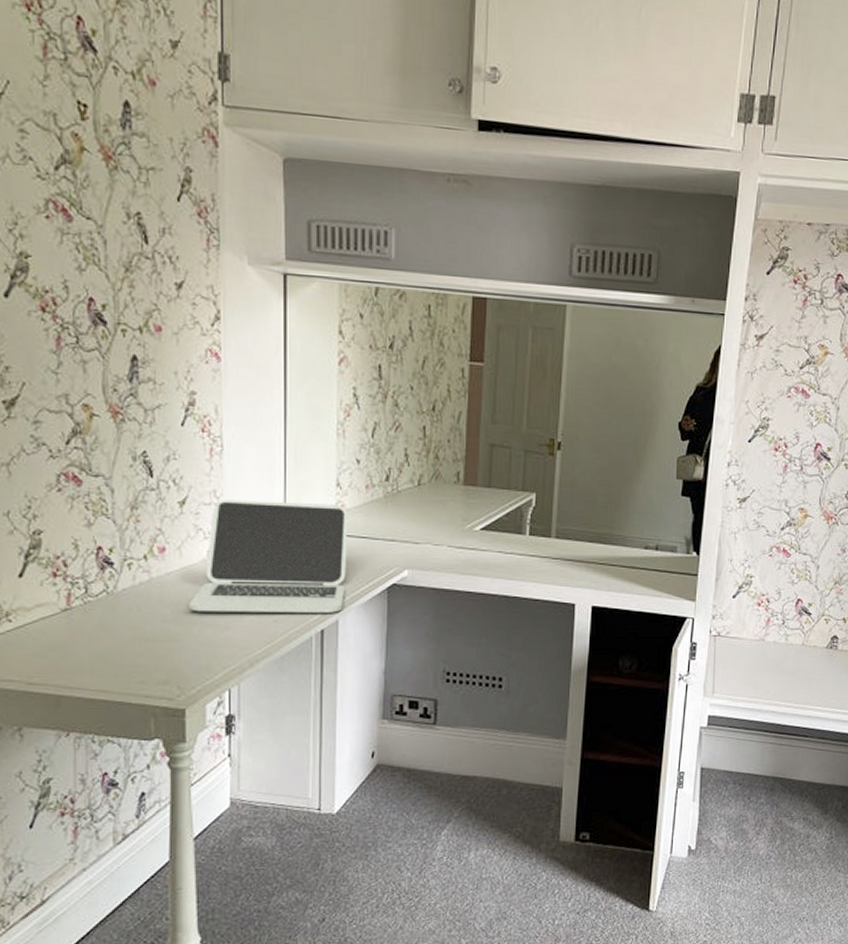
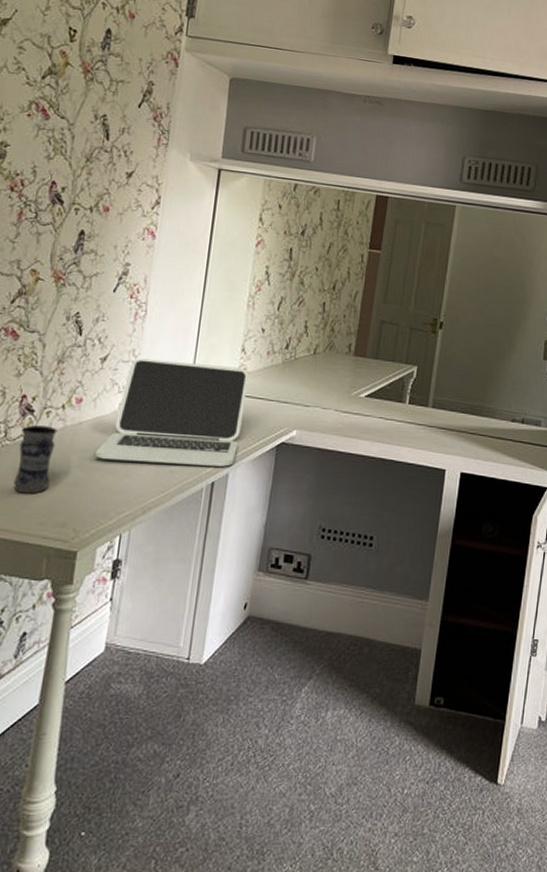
jar: none [103,579,144,652] -> present [13,425,57,494]

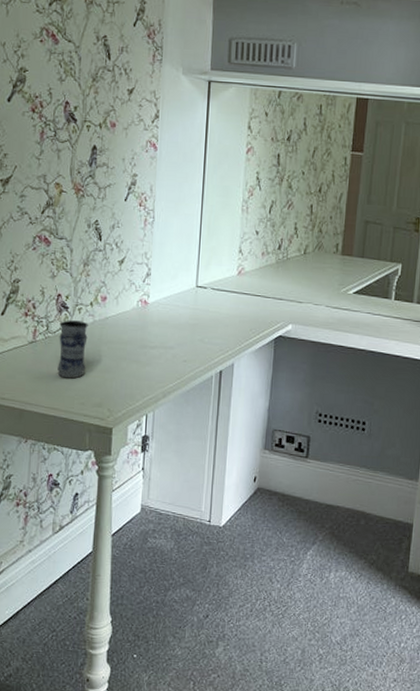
laptop: present [95,358,249,467] -> none [121,260,247,357]

